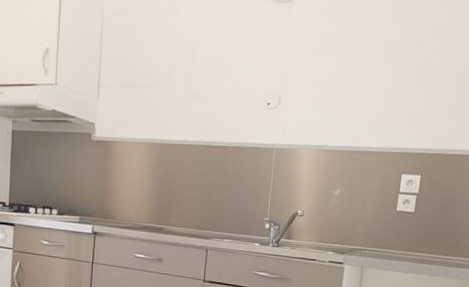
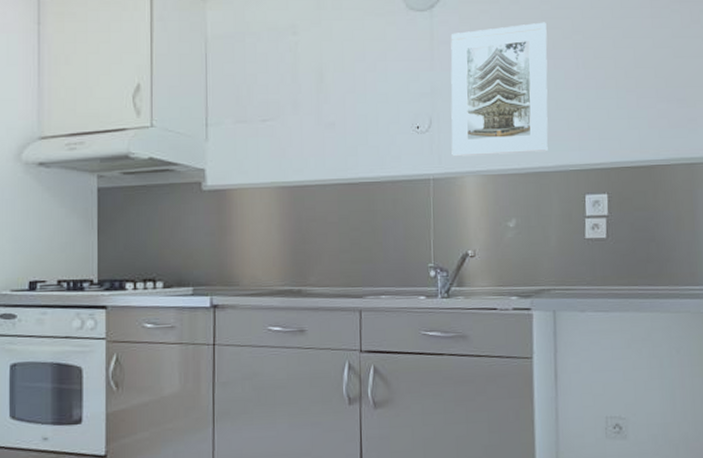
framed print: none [294,20,389,135] -> present [450,22,548,157]

